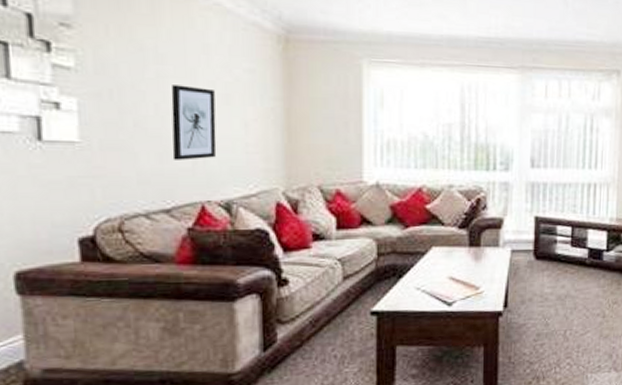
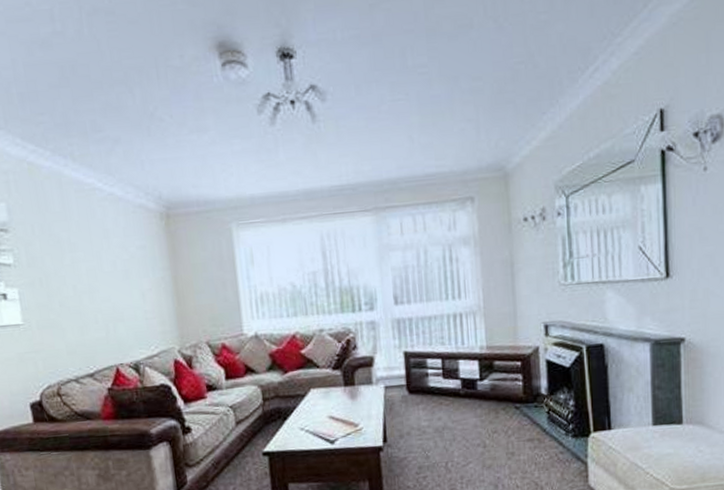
wall art: present [171,85,217,160] -> none [84,267,123,332]

